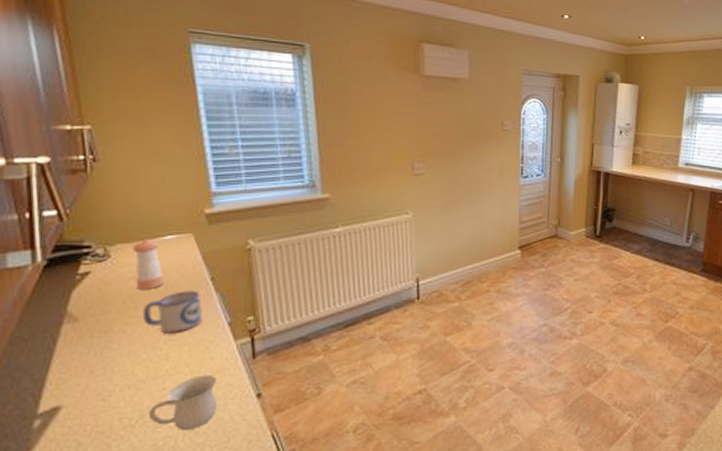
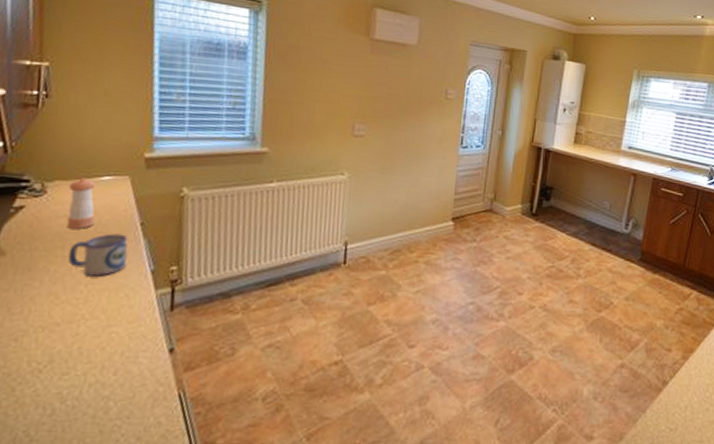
mug: present [148,374,218,431] -> none [57,323,132,381]

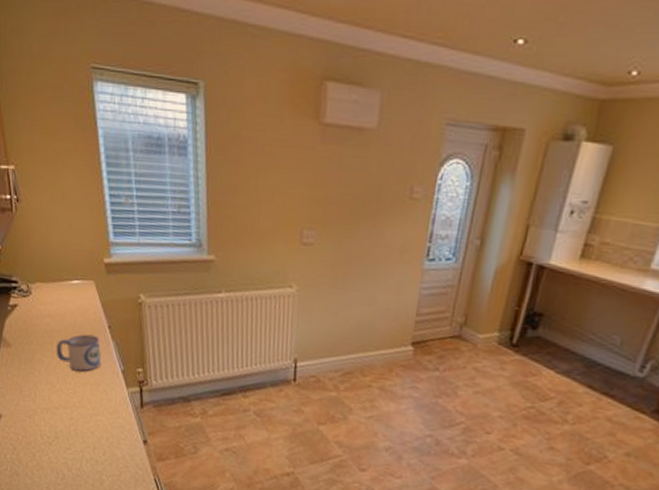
pepper shaker: present [66,178,96,229] -> none [47,281,72,328]

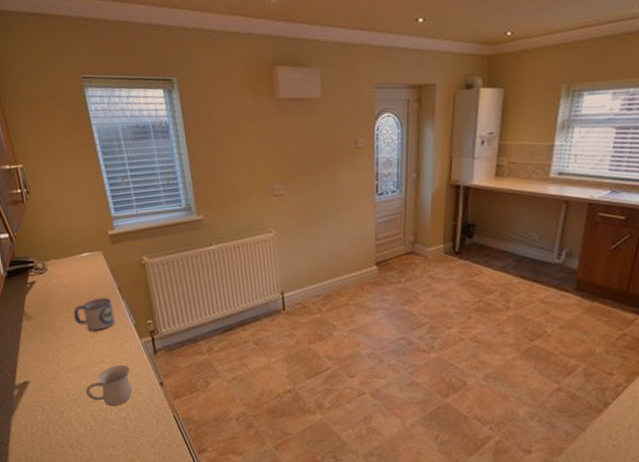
mug: none [61,413,113,459] -> present [85,365,133,407]

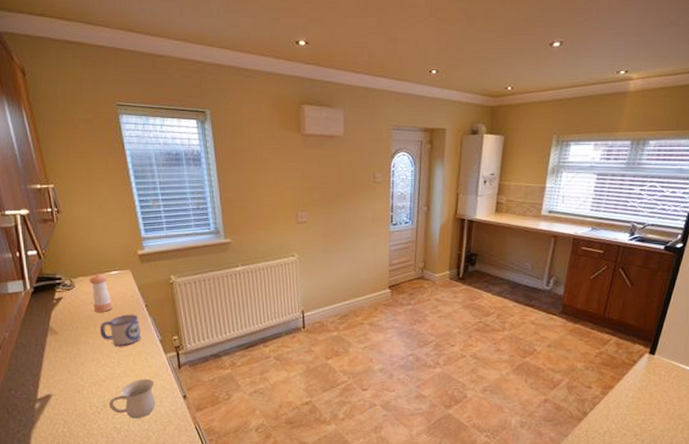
pepper shaker: none [61,256,86,296] -> present [89,274,113,312]

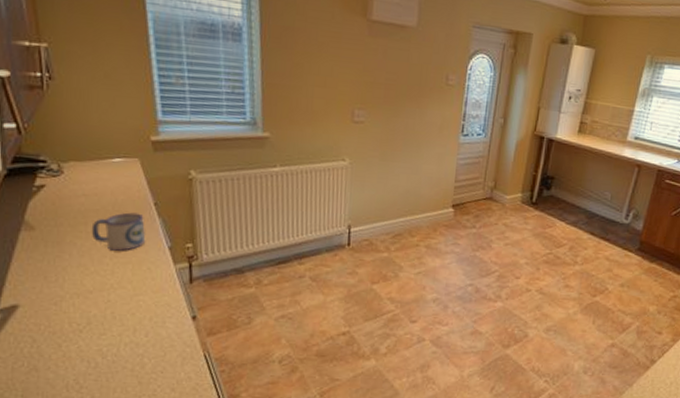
pepper shaker: present [89,274,113,312] -> none [83,160,112,207]
mug: present [108,378,156,419] -> none [94,292,157,342]

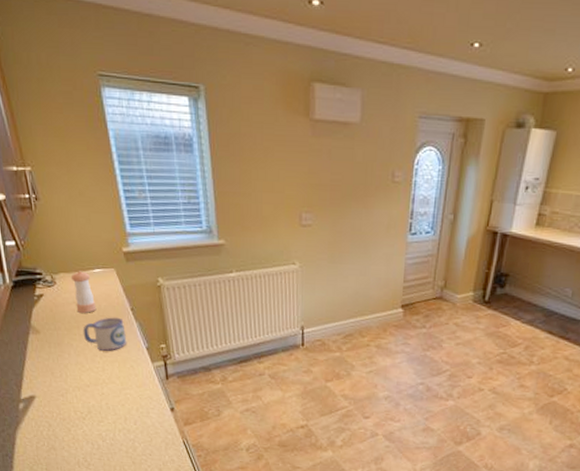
pepper shaker: none [83,160,112,207] -> present [71,271,97,313]

